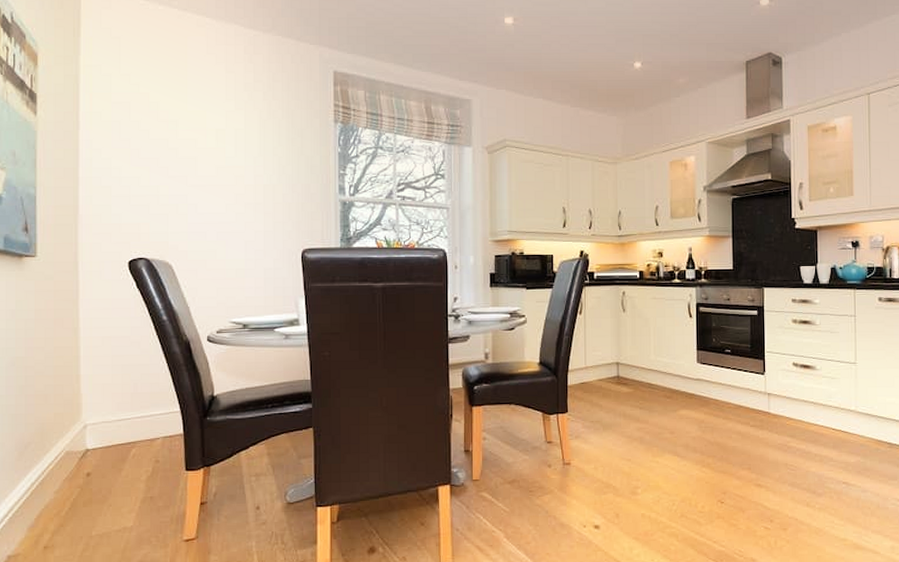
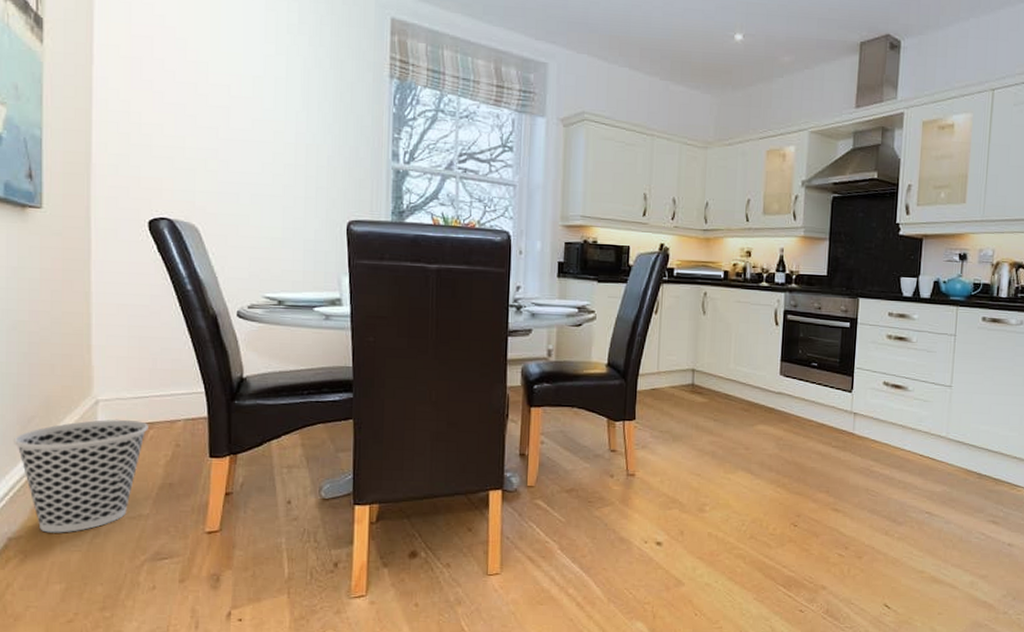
wastebasket: none [12,440,131,549] -> present [14,419,148,533]

